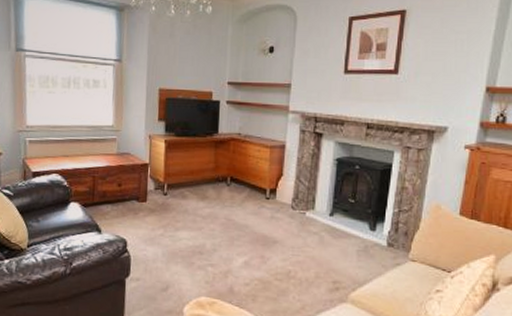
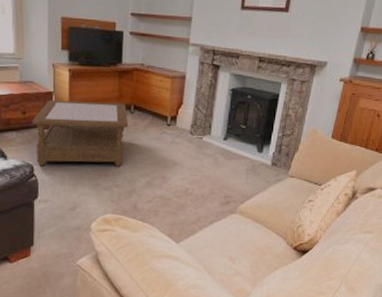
coffee table: none [127,171,224,244] -> present [32,99,128,167]

